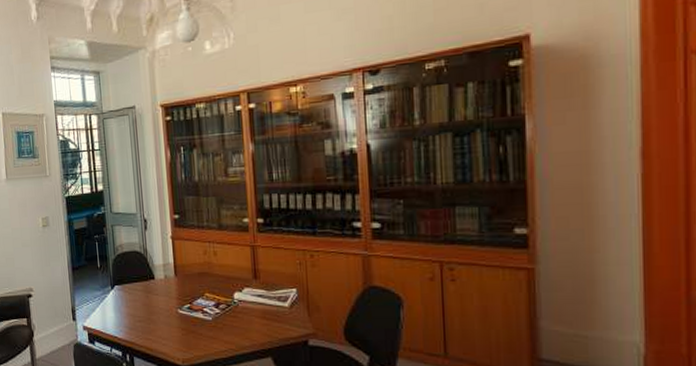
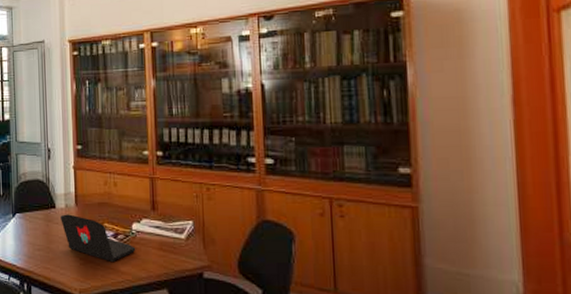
laptop: none [160,285,239,332] -> present [61,214,136,263]

